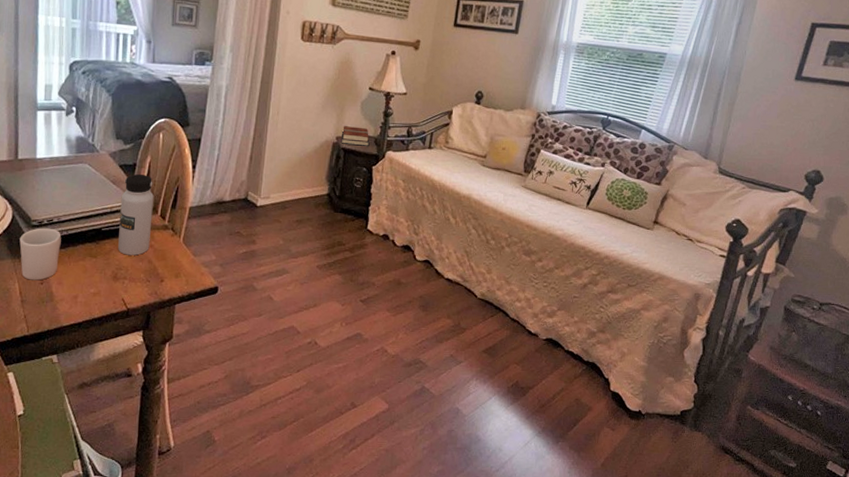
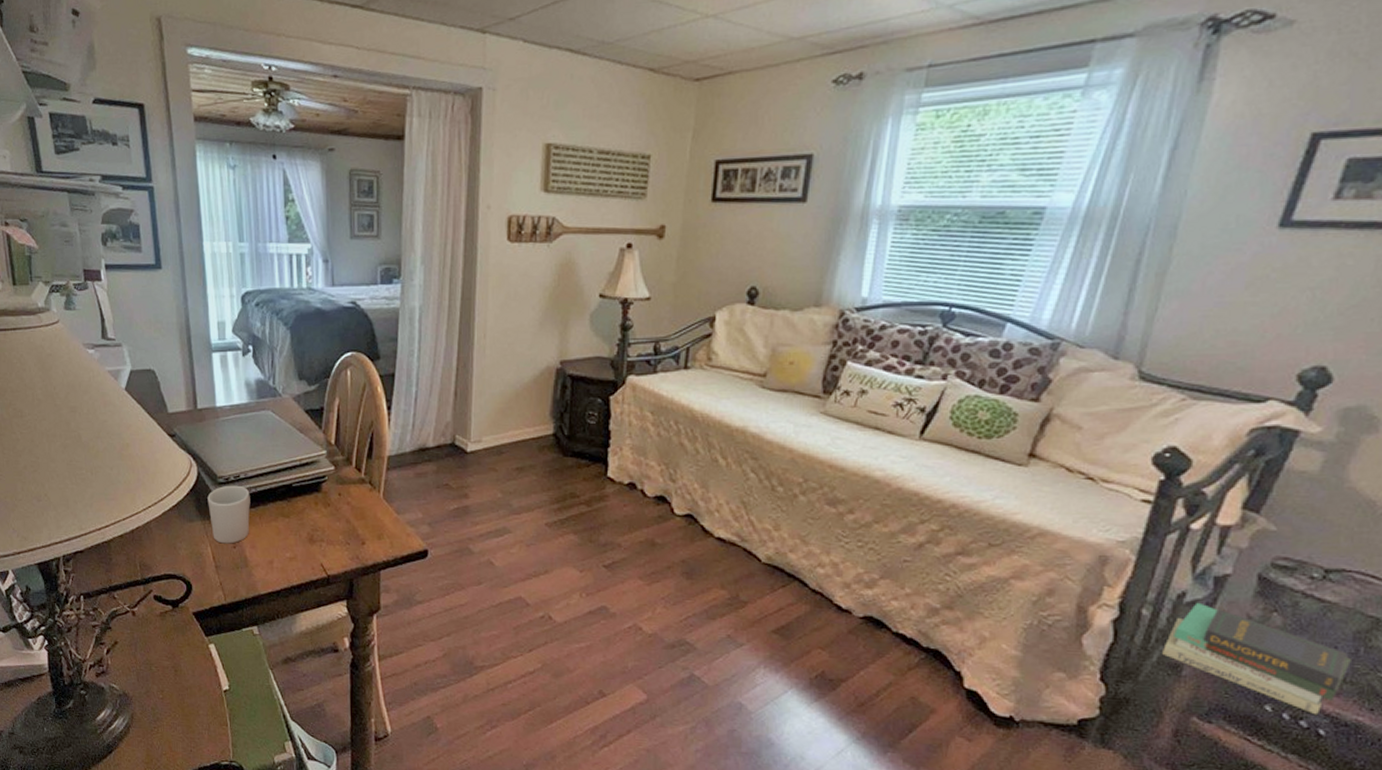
water bottle: present [118,173,154,256] -> none [310,419,347,514]
books: present [341,126,370,146] -> none [566,346,604,371]
books: none [731,326,834,402] -> present [1162,602,1351,716]

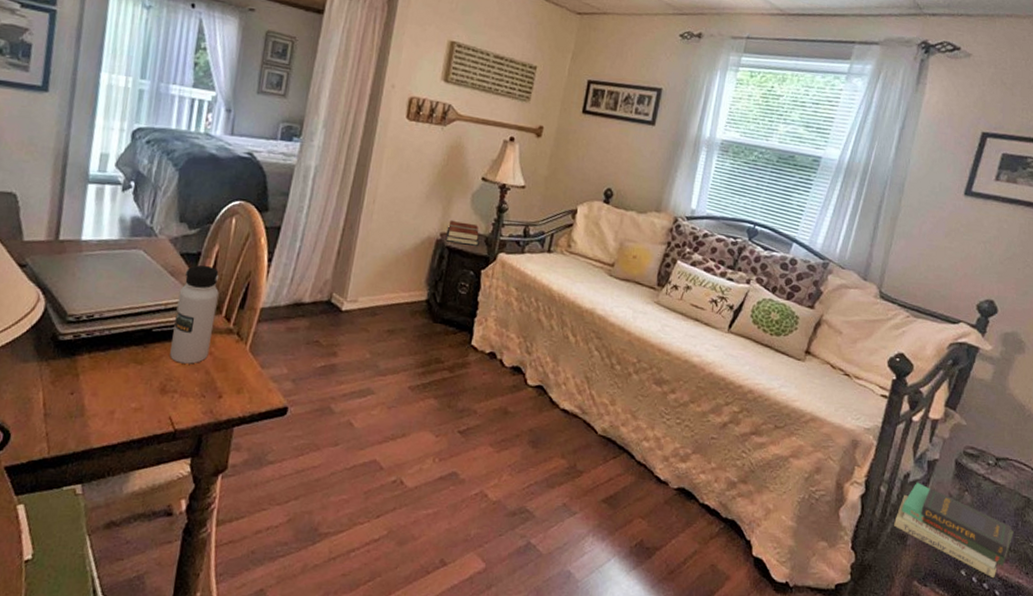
mug: present [207,485,251,544] -> none [48,324,102,390]
water bottle: none [310,419,347,514] -> present [170,265,220,364]
books: none [566,346,604,371] -> present [445,221,479,246]

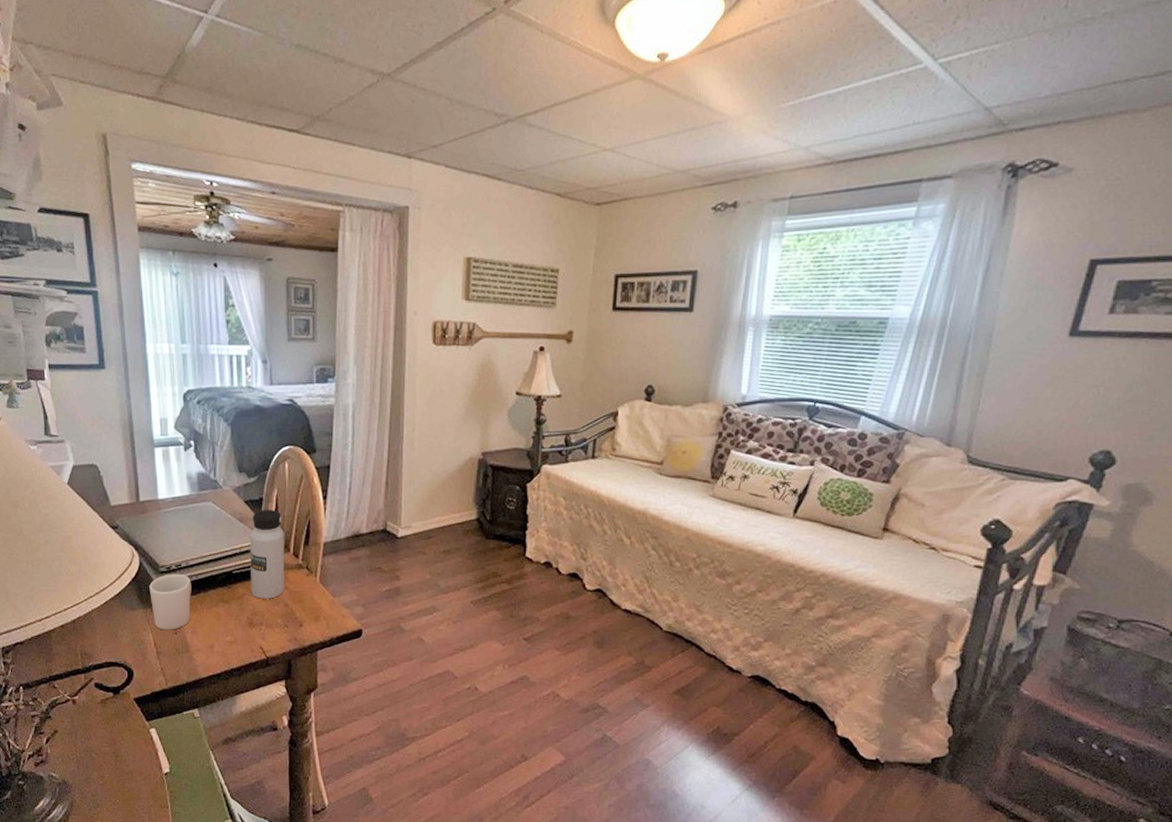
mug: none [48,324,102,390] -> present [149,573,192,630]
books: present [445,221,479,246] -> none [487,439,521,461]
books: present [894,482,1014,579] -> none [996,652,1142,745]

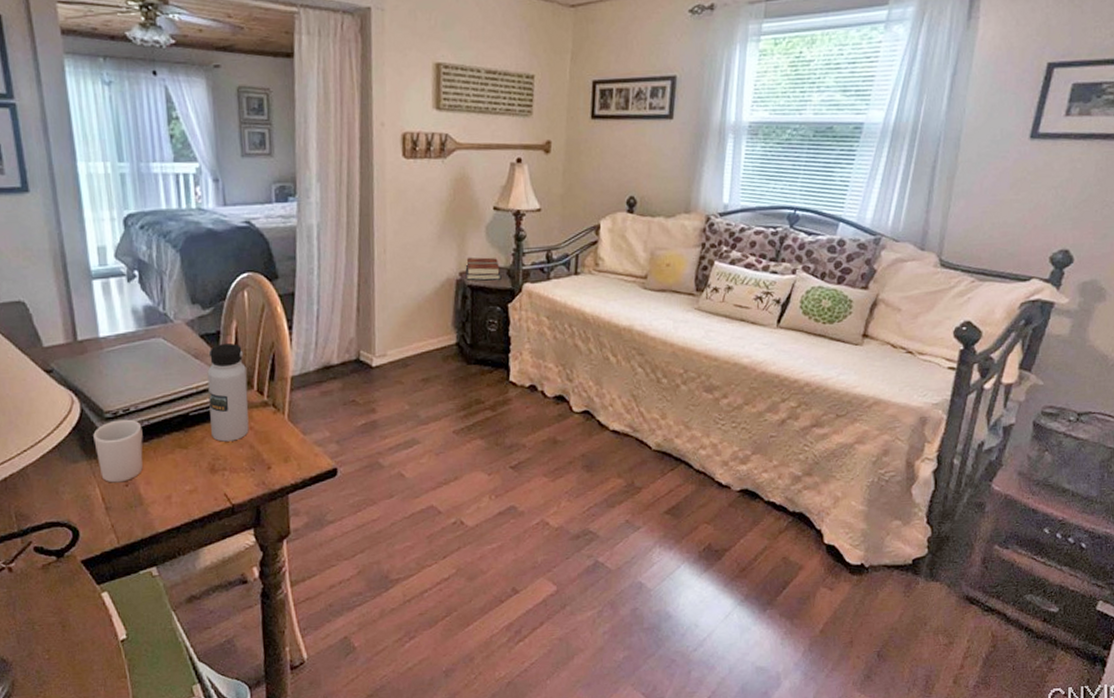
books: none [487,439,521,461] -> present [465,257,502,281]

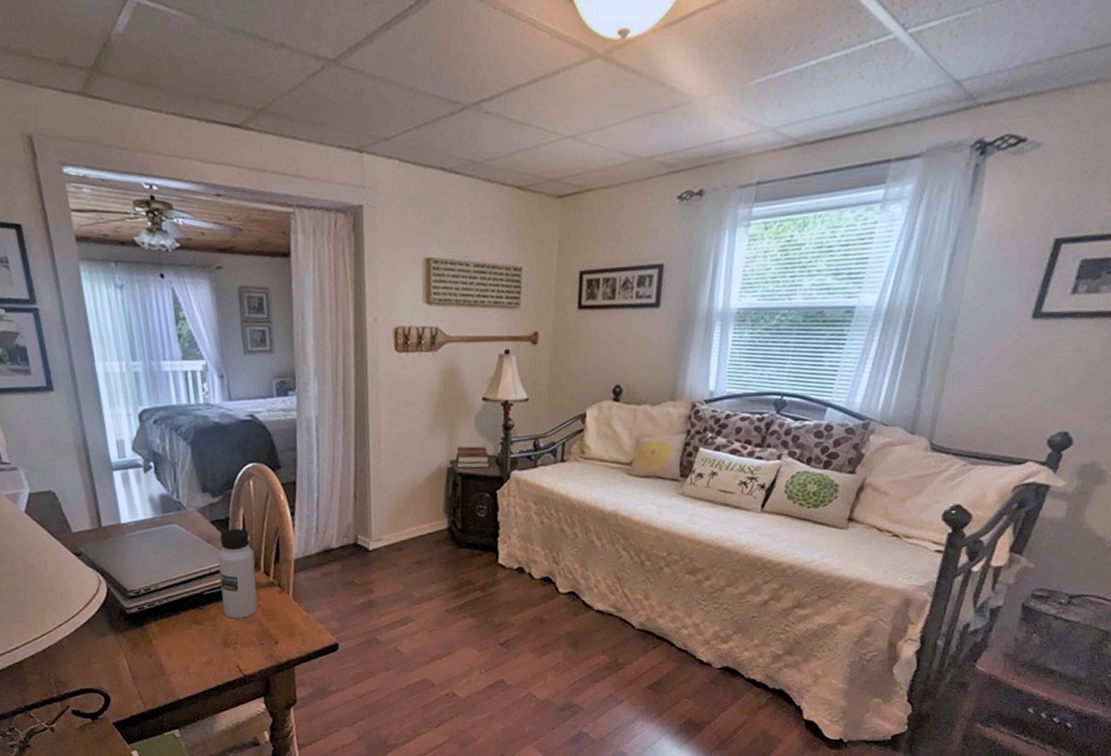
mug: present [93,419,143,483] -> none [119,597,164,655]

